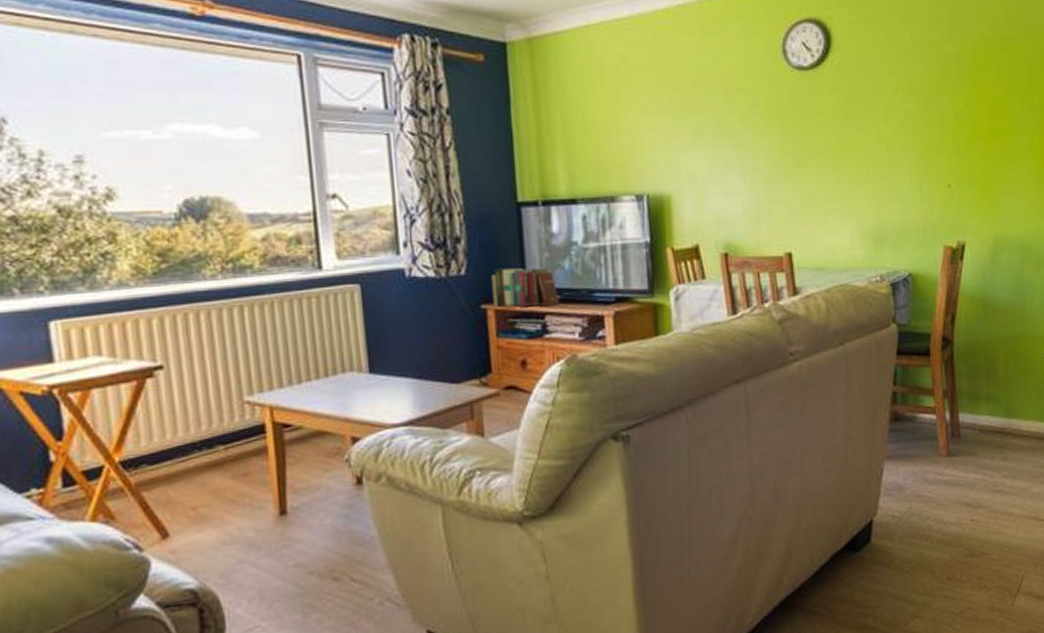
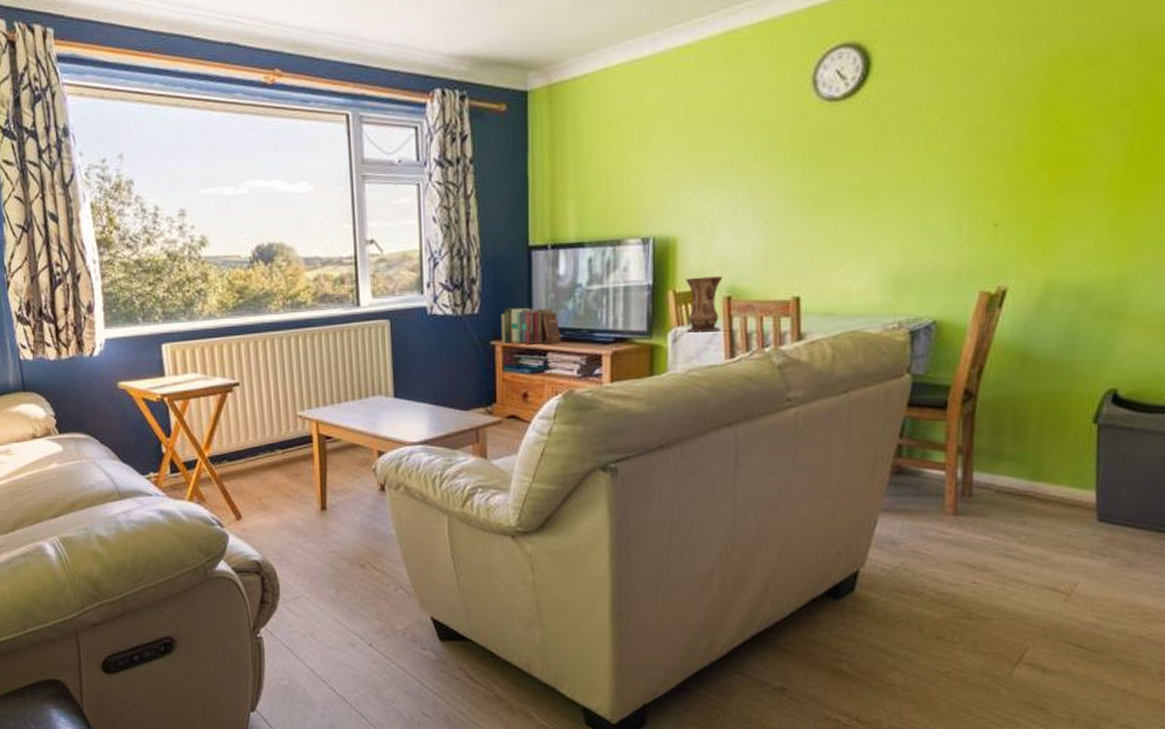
vase: none [683,233,721,290] -> present [686,276,723,333]

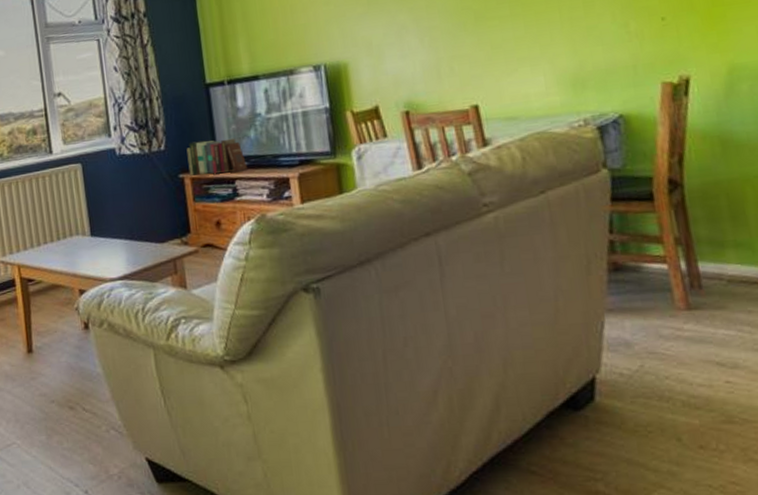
vase: present [686,276,723,333] -> none [362,93,403,149]

